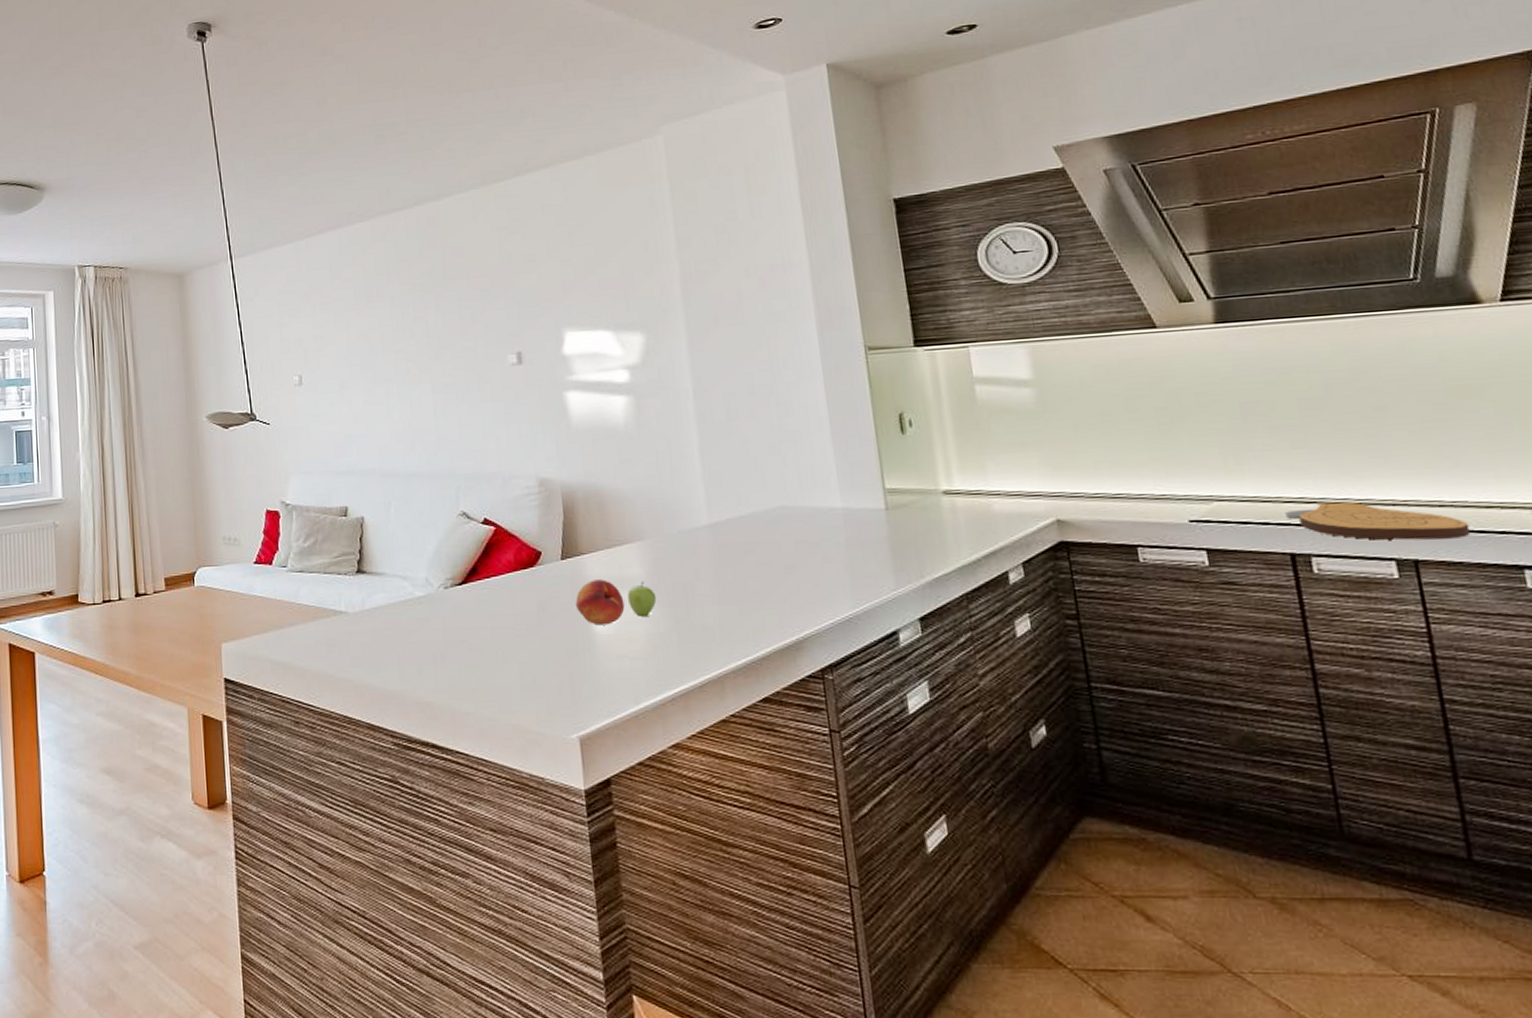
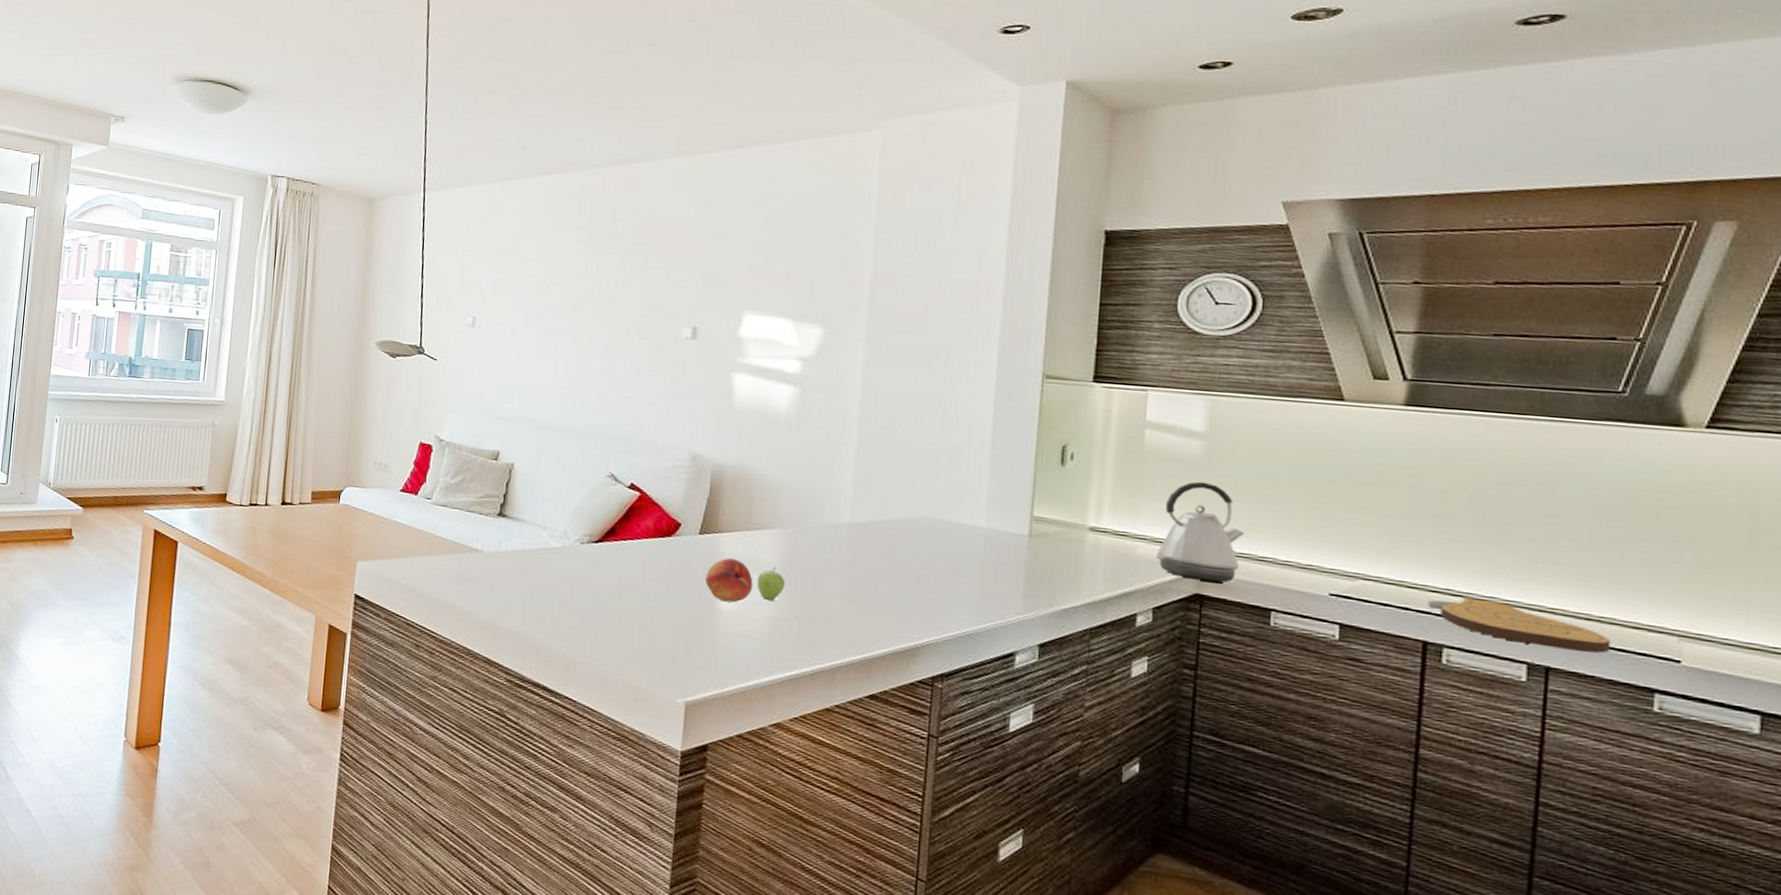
kettle: none [1010,428,1097,528] -> present [1156,481,1244,583]

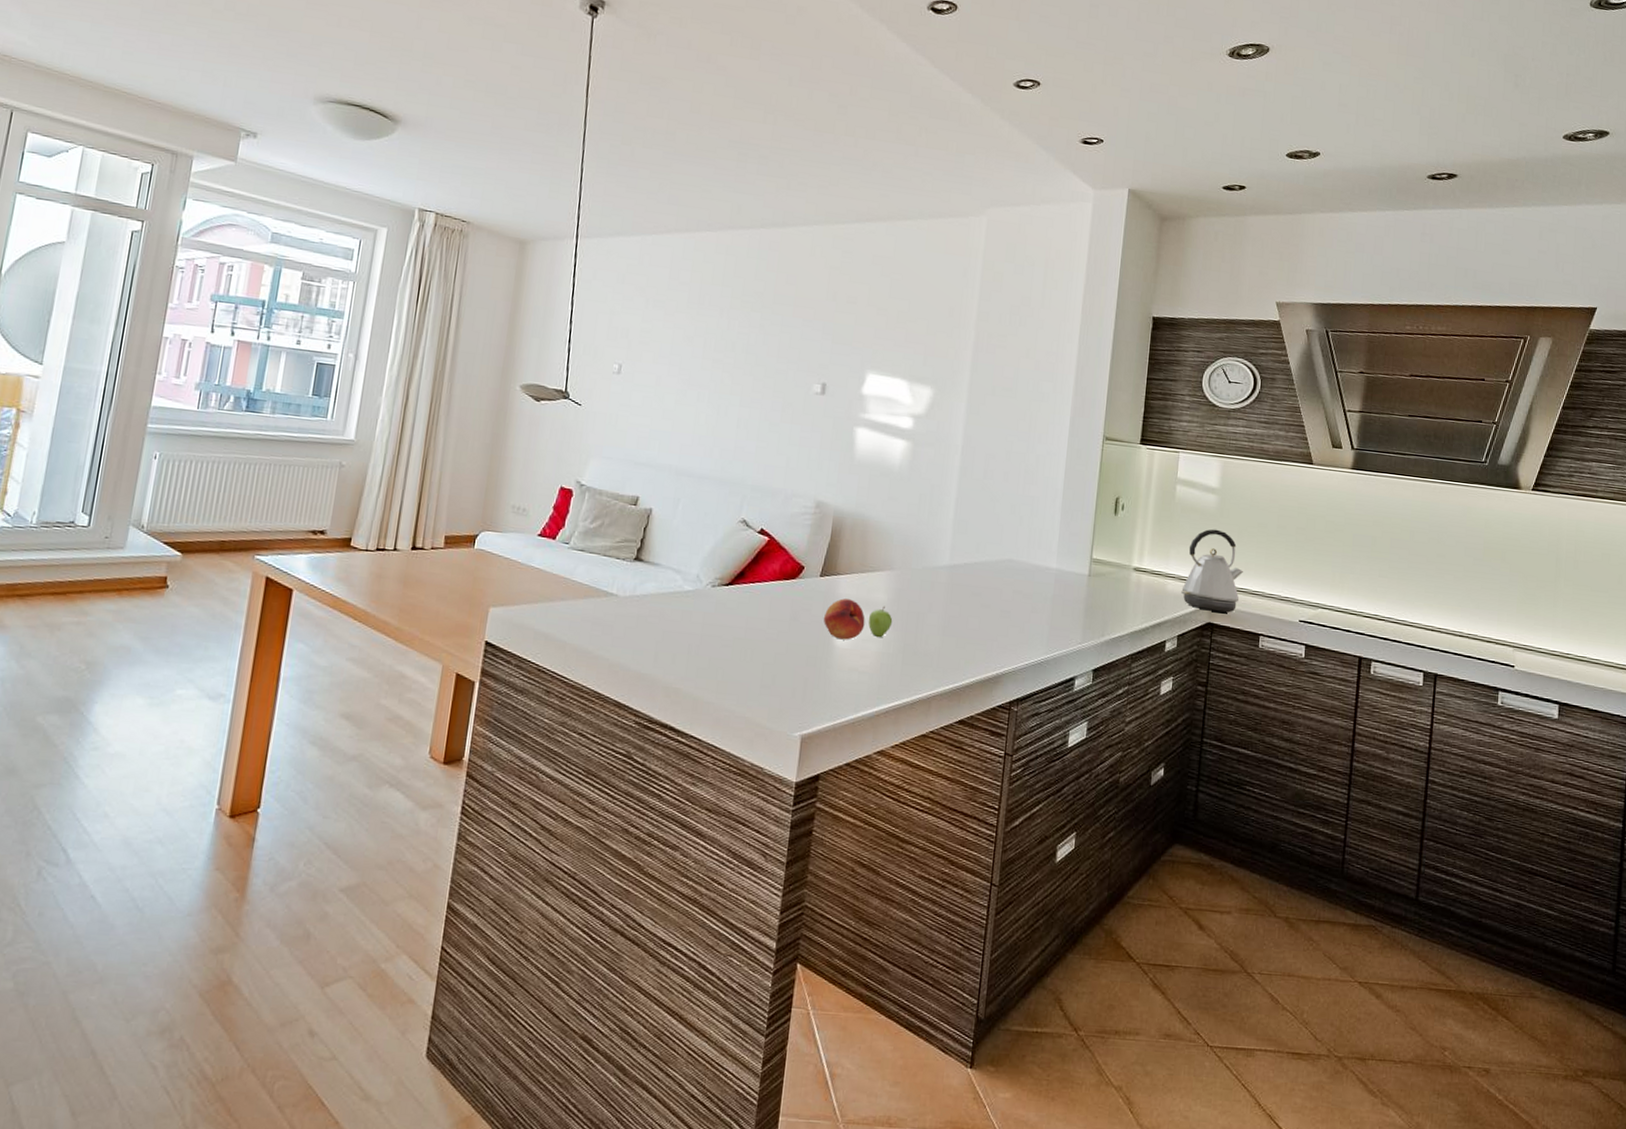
cutting board: present [1428,597,1611,654] -> none [1363,621,1474,662]

